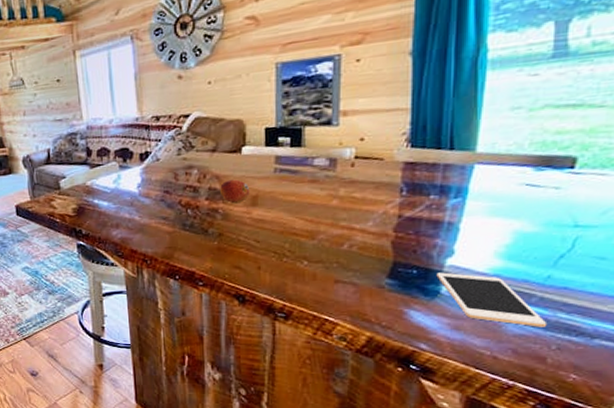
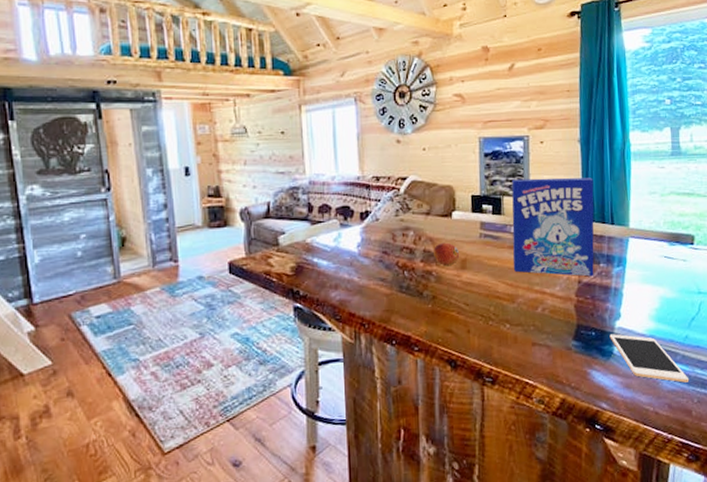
cereal box: none [314,96,428,210] -> present [511,177,594,277]

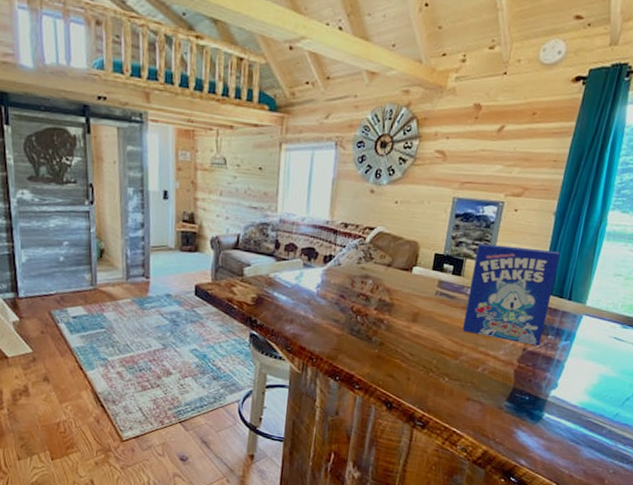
fruit: present [434,242,460,267] -> none [388,294,414,318]
cell phone: present [609,334,690,383] -> none [542,401,610,454]

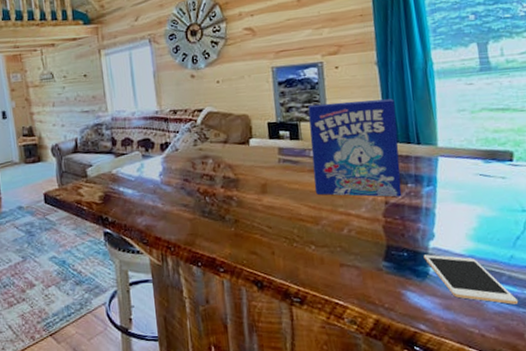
cell phone: none [542,401,610,454] -> present [423,254,519,305]

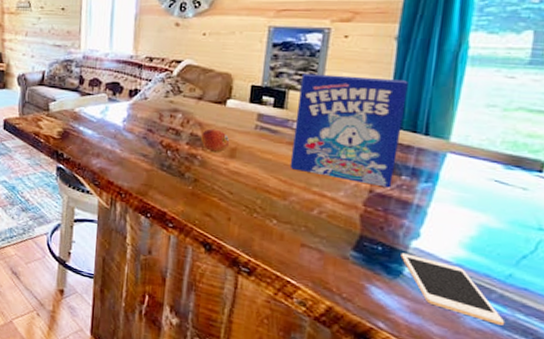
fruit: none [233,168,260,192] -> present [201,128,230,153]

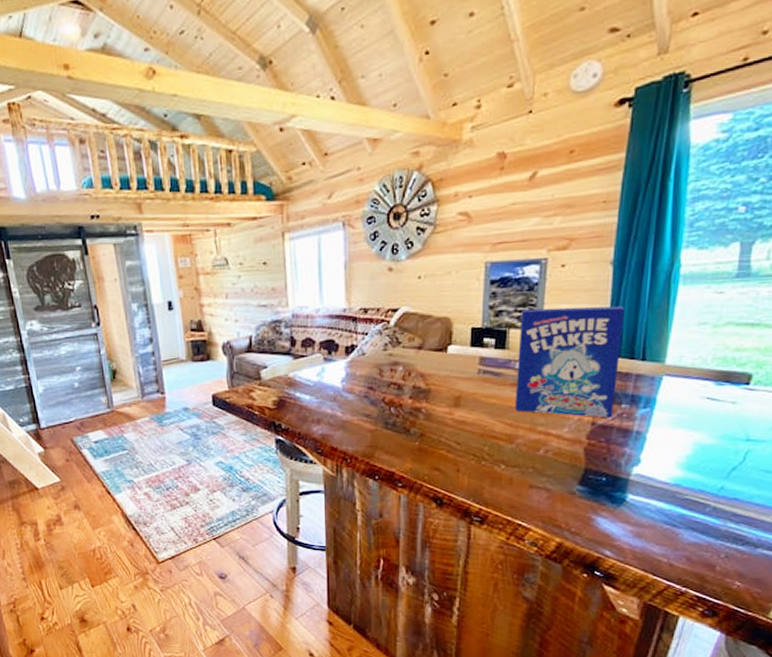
fruit: present [201,128,230,153] -> none [424,378,454,404]
cell phone: present [400,253,506,325] -> none [623,480,718,536]

